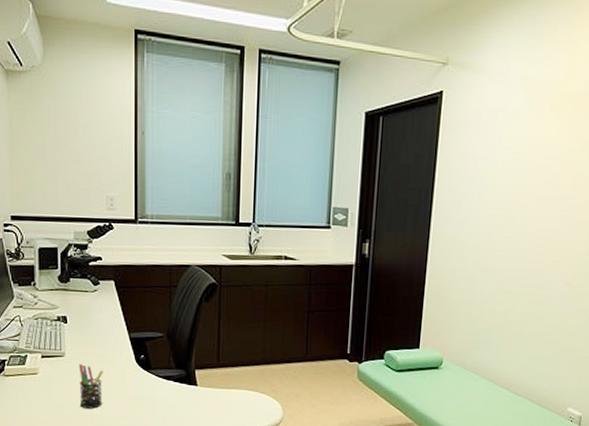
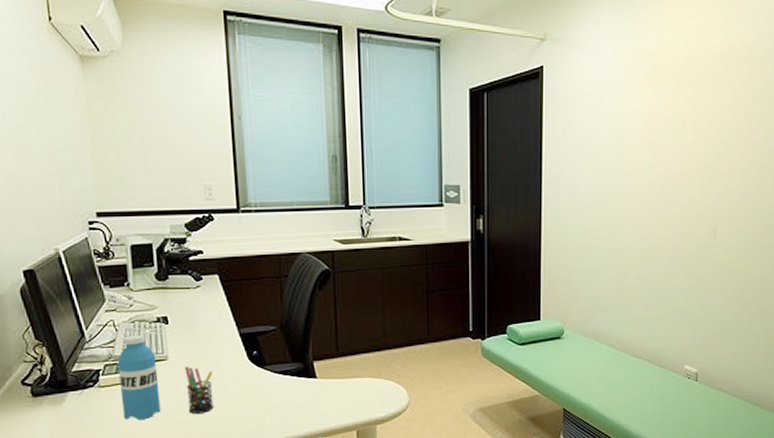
water bottle: none [21,330,56,409] -> present [117,334,161,420]

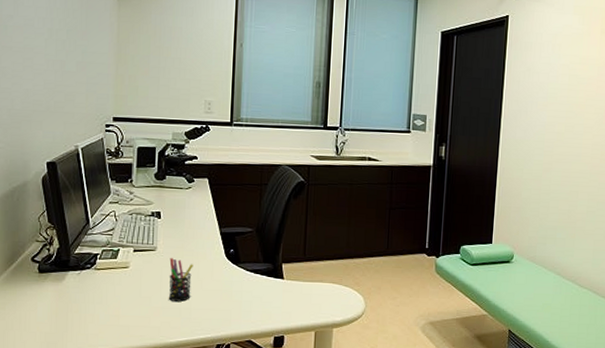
water bottle: present [117,334,161,420] -> none [112,225,147,302]

